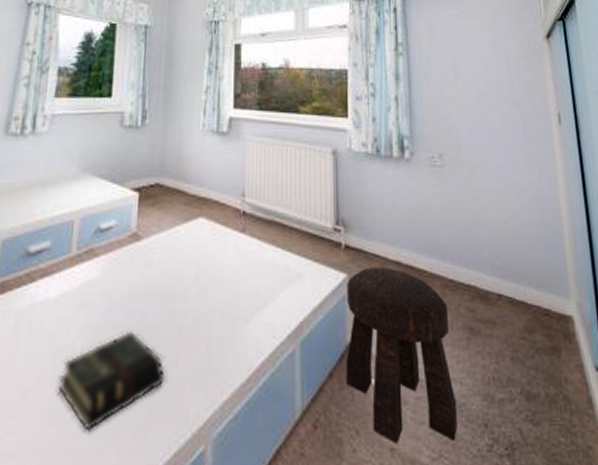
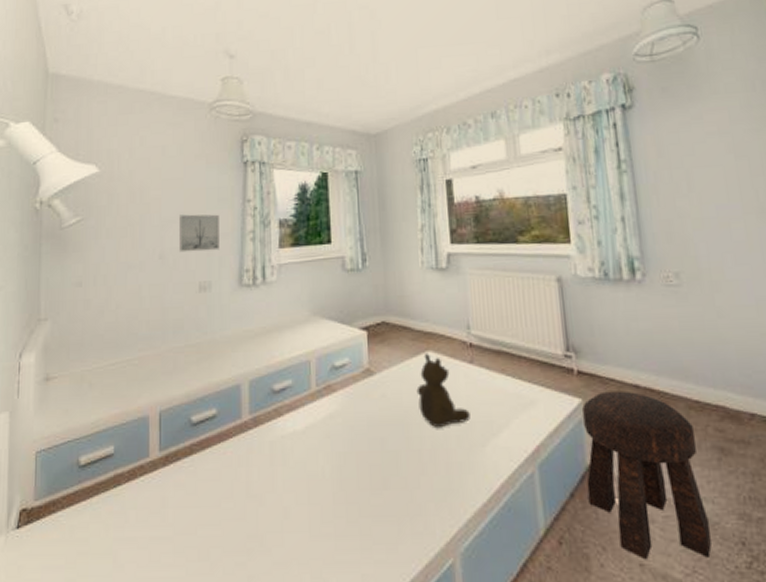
book: present [58,331,166,431] -> none [314,457,410,544]
teddy bear: none [184,219,237,301] -> present [416,352,470,429]

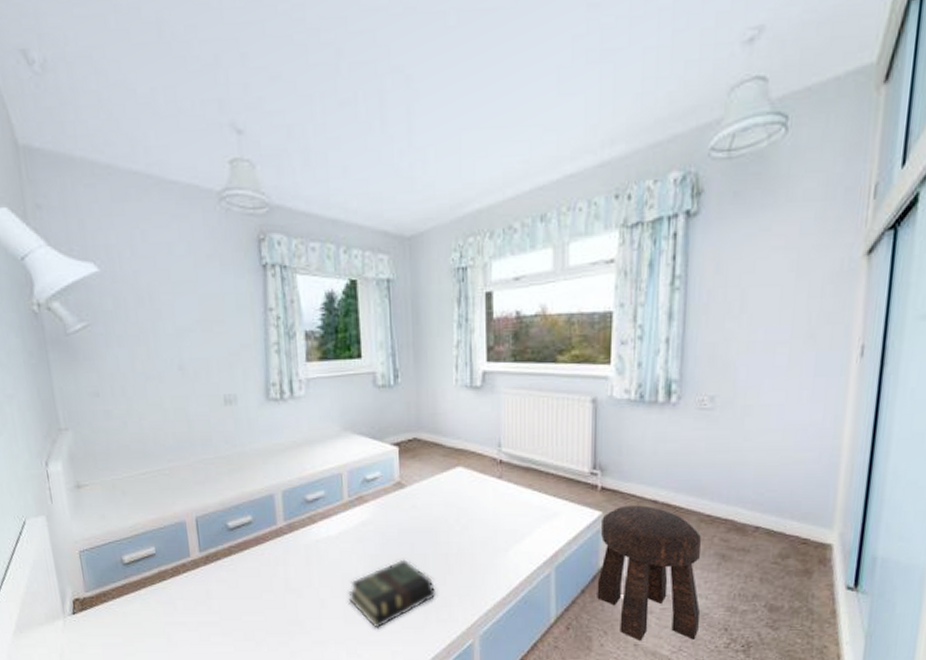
wall art: present [179,214,220,253] -> none [196,322,243,364]
book: none [314,457,410,544] -> present [348,559,437,628]
teddy bear: present [416,352,470,429] -> none [446,468,496,536]

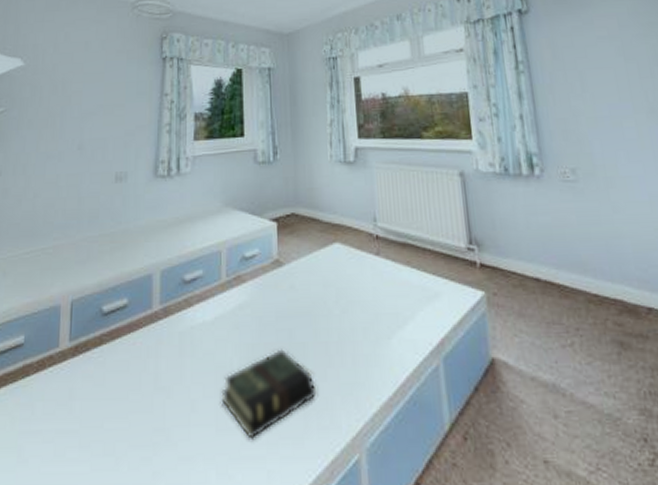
stool: present [597,505,701,642] -> none [485,284,615,457]

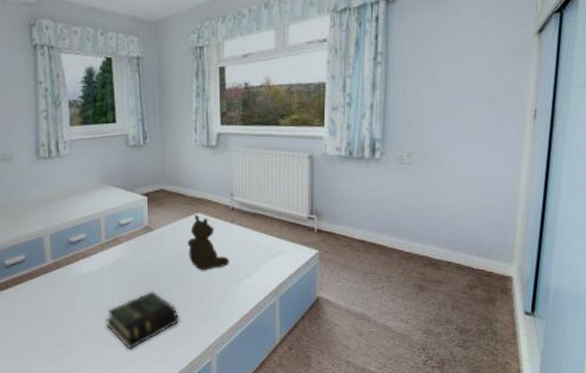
teddy bear: none [324,244,377,320] -> present [187,214,229,271]

